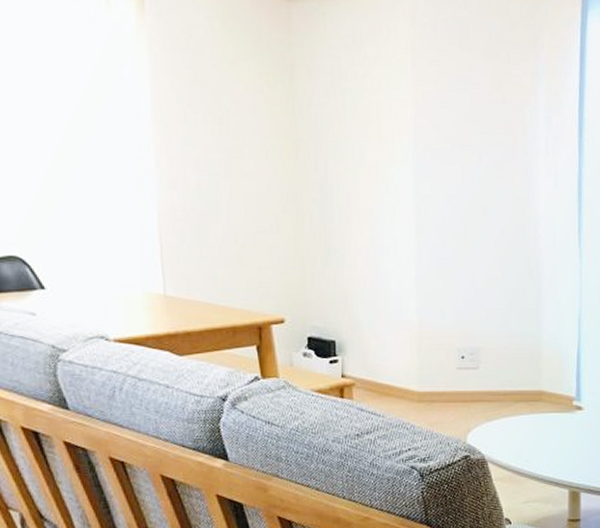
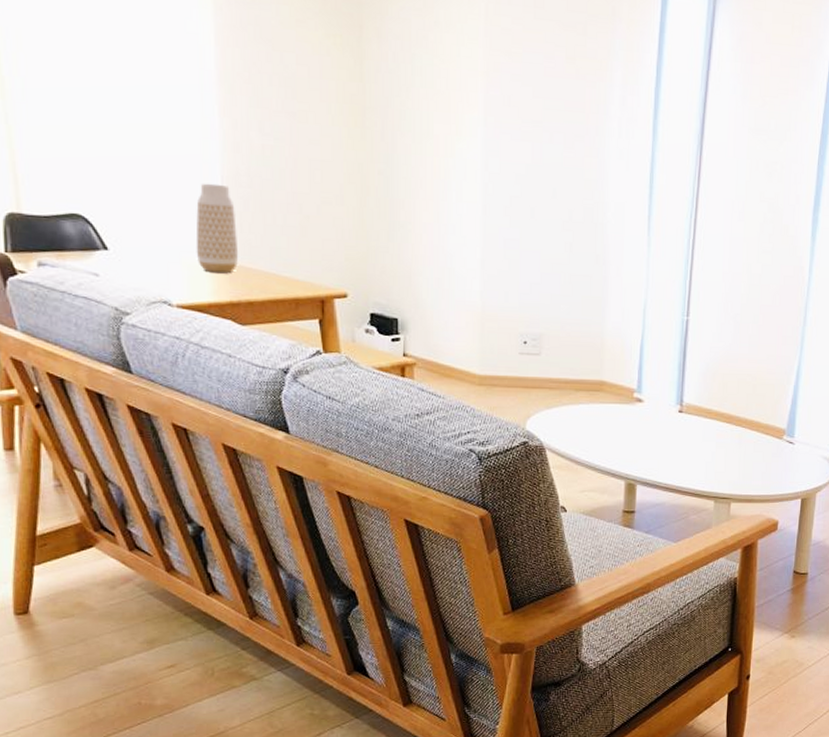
vase: none [132,219,176,306] -> present [195,183,239,273]

